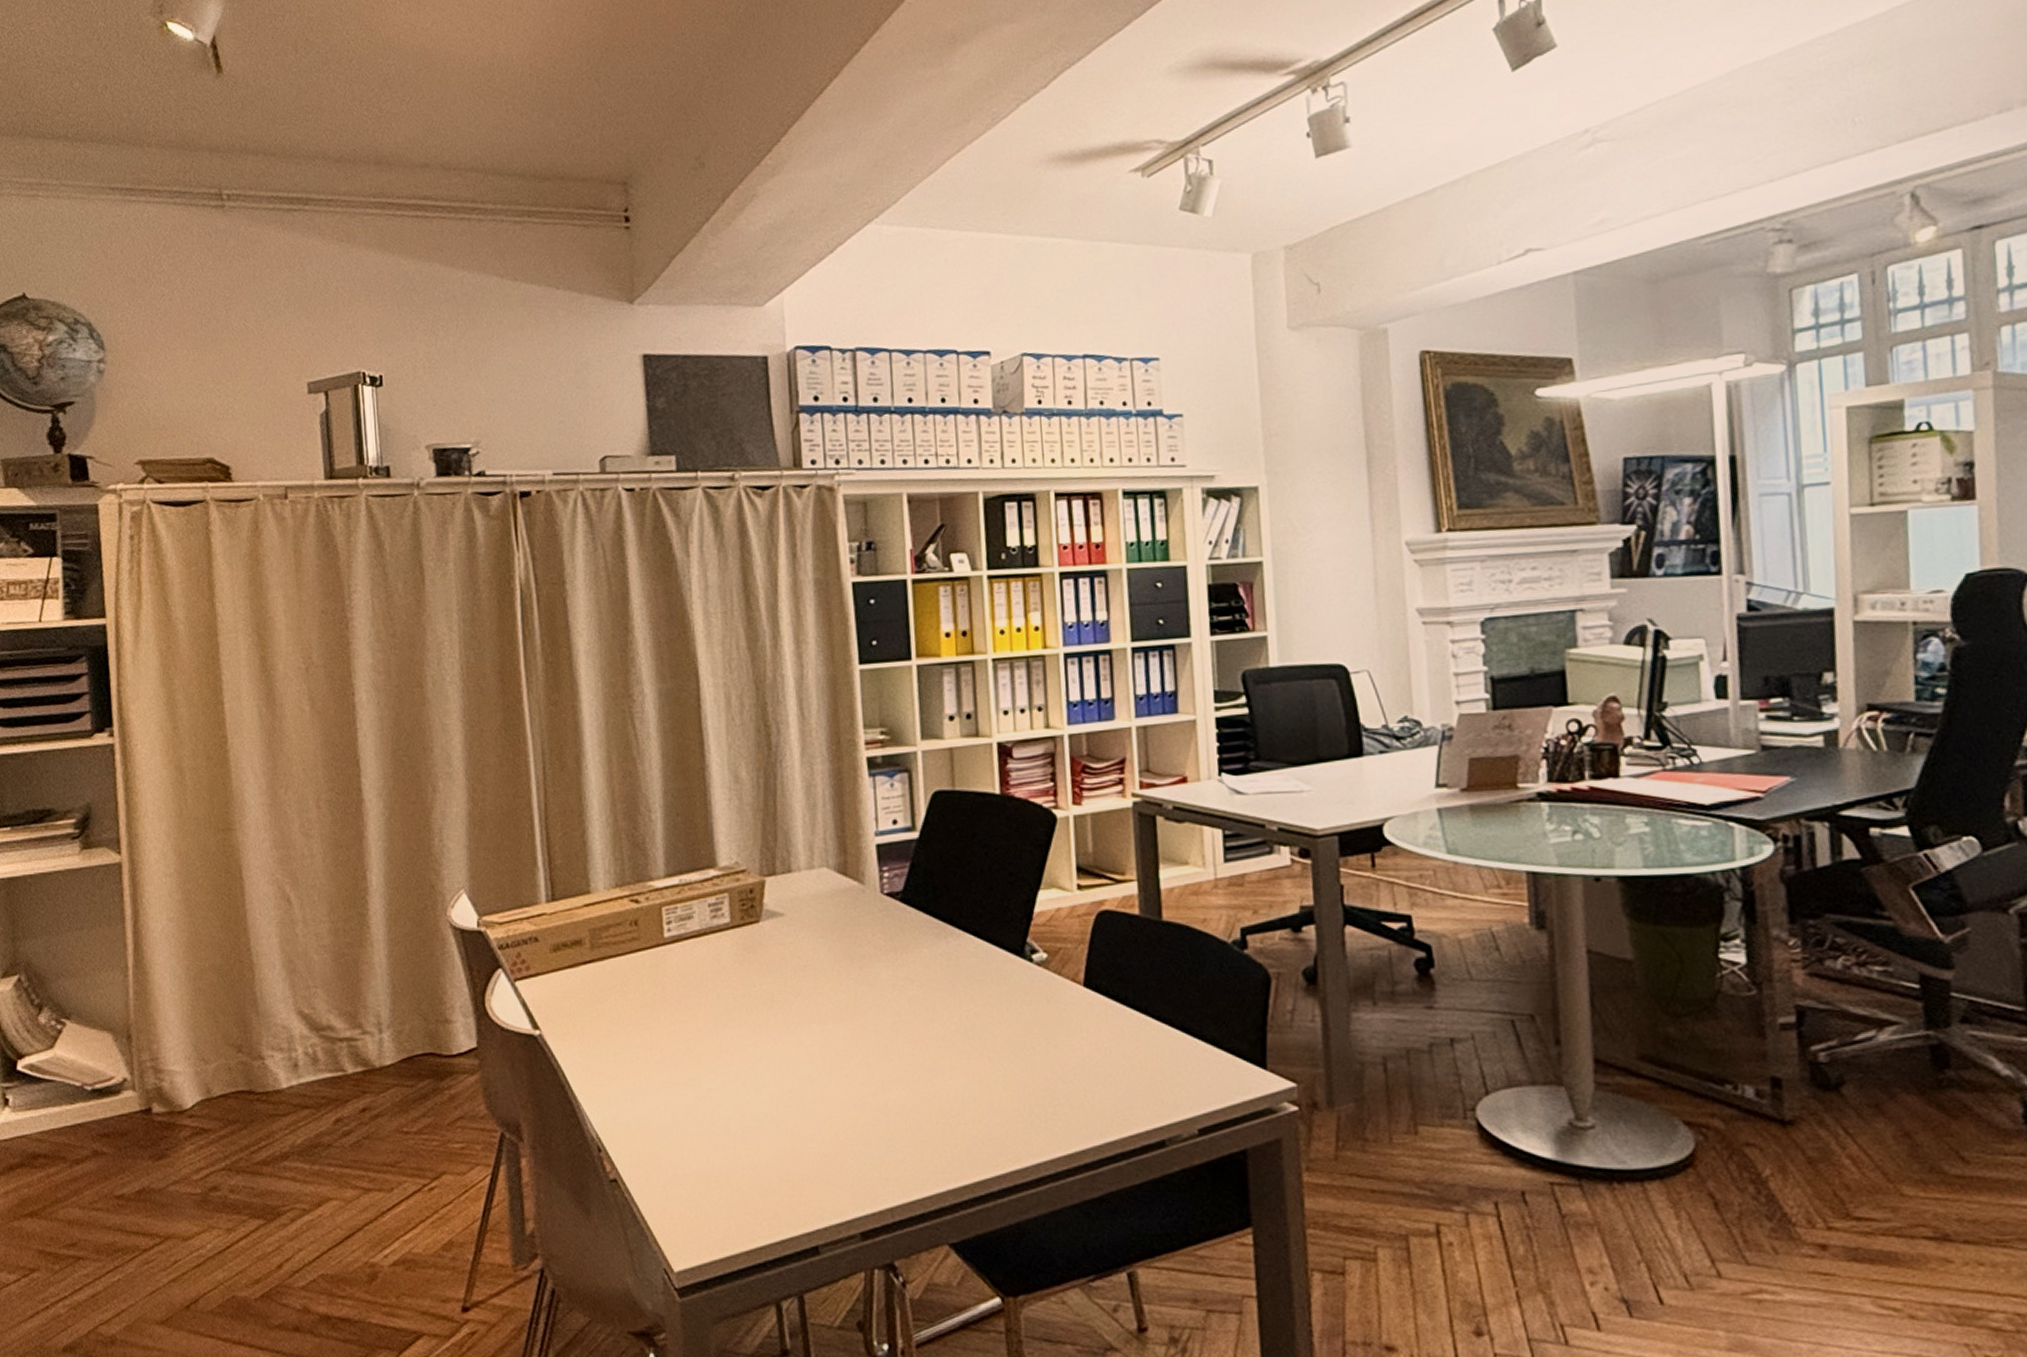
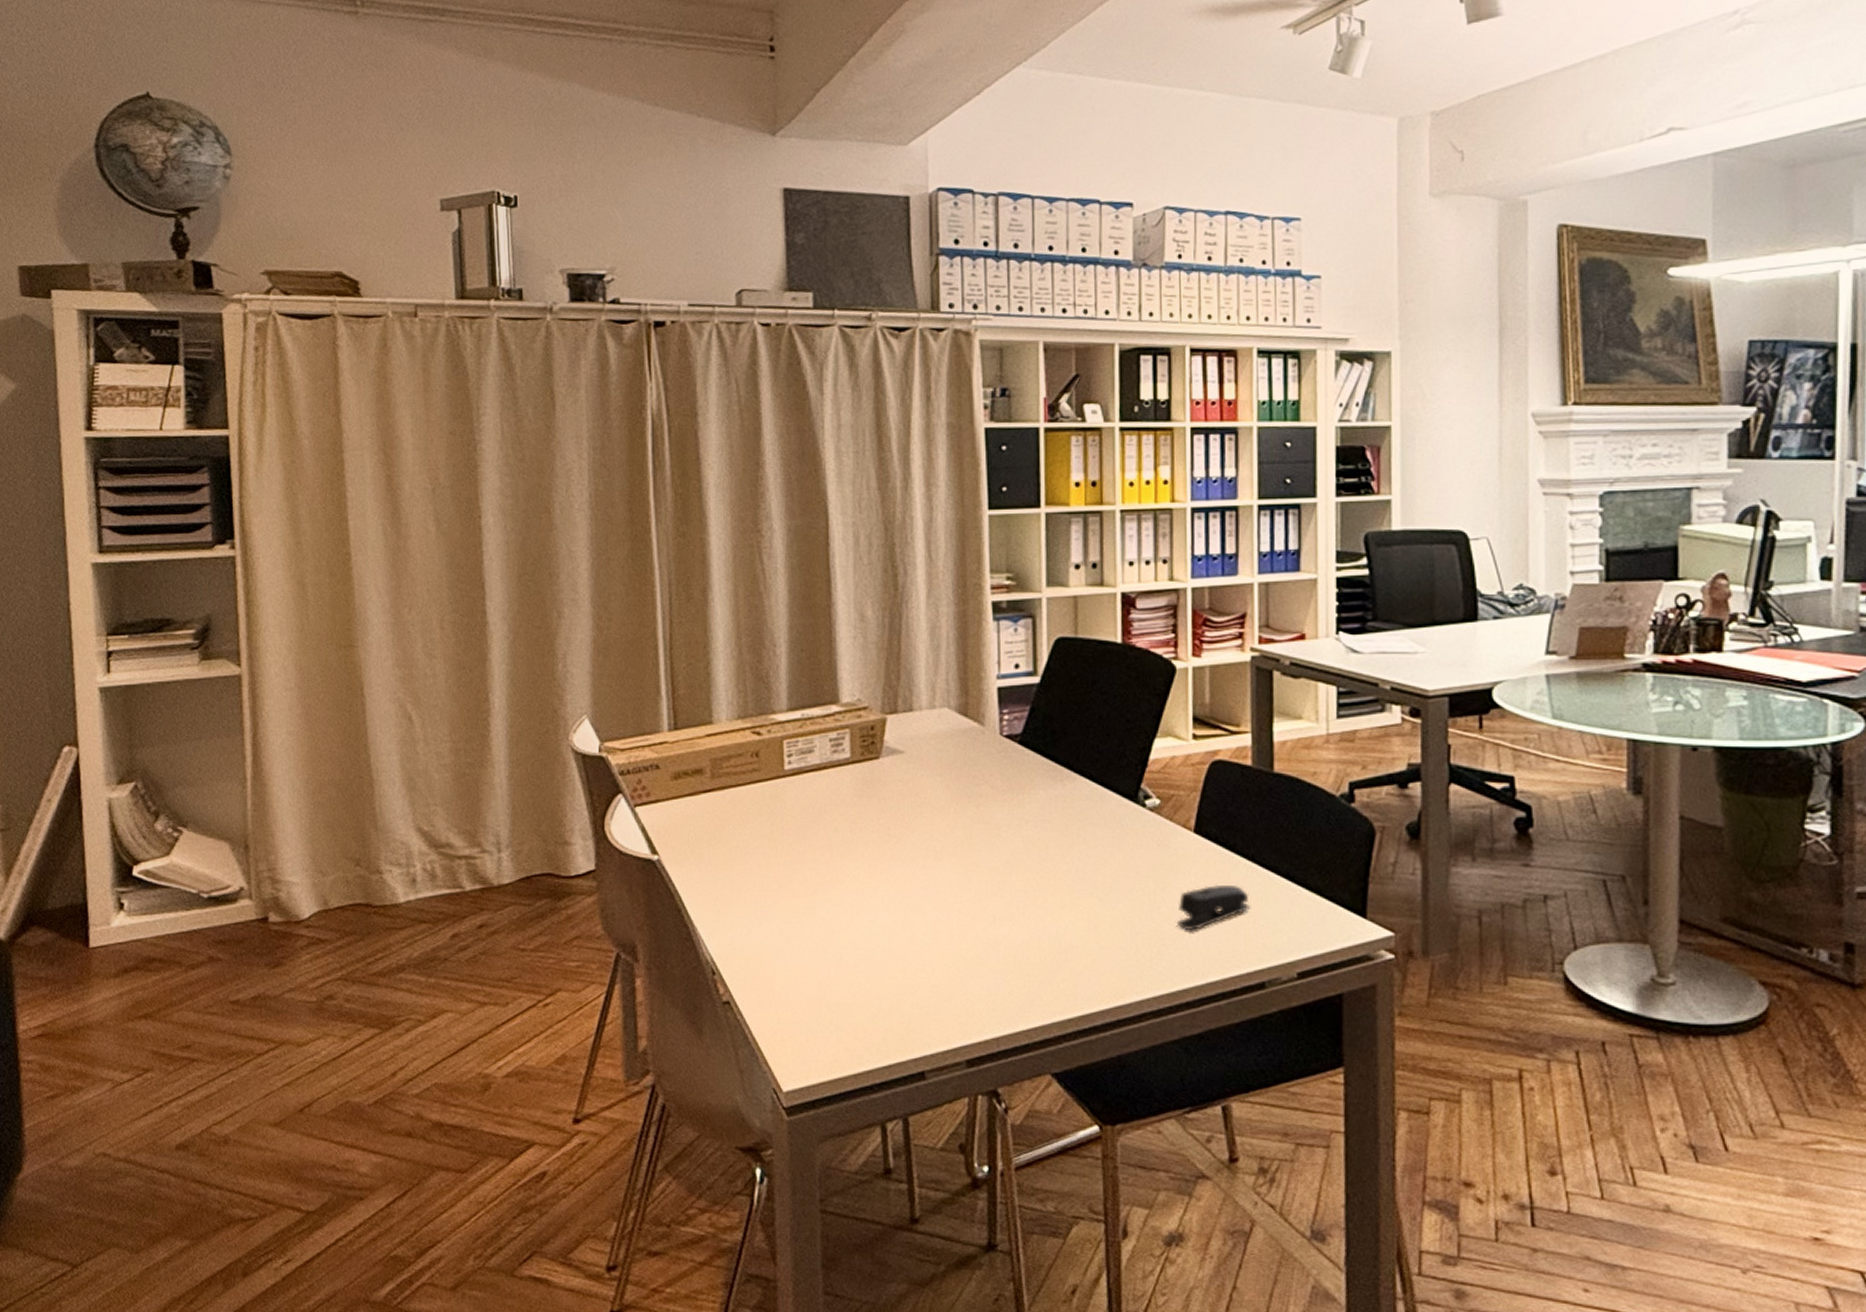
stapler: none [1070,1040,1147,1090] -> present [1176,885,1251,931]

